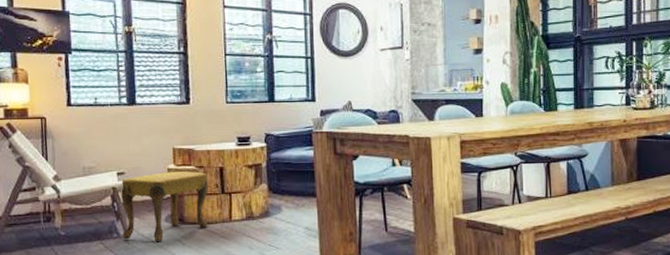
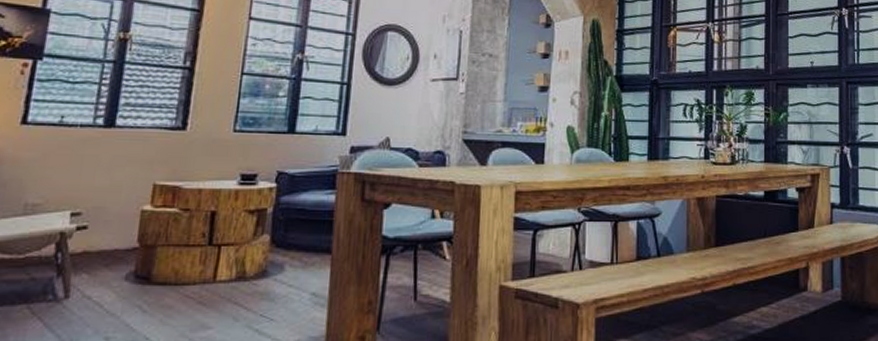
footstool: present [121,171,208,242] -> none [60,215,192,308]

